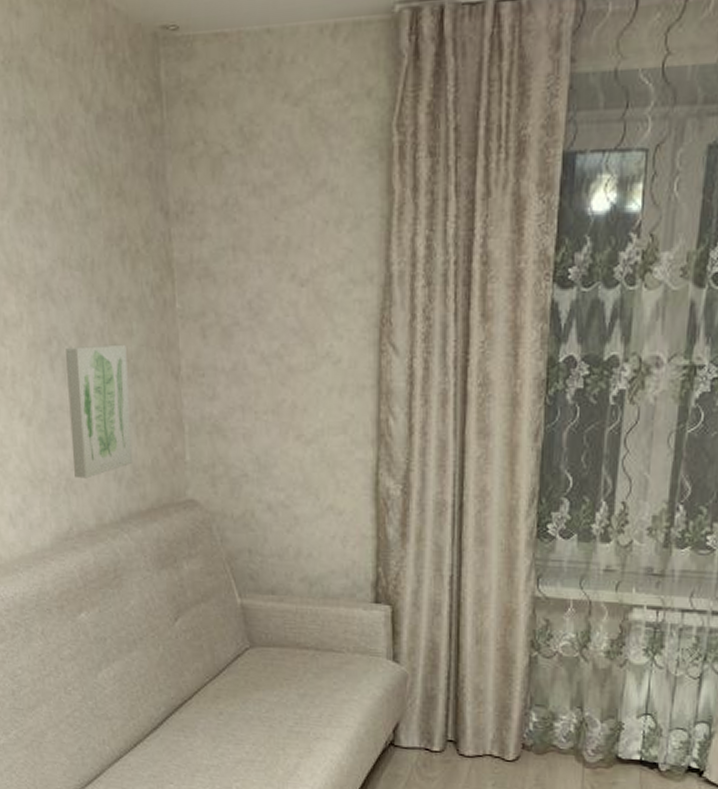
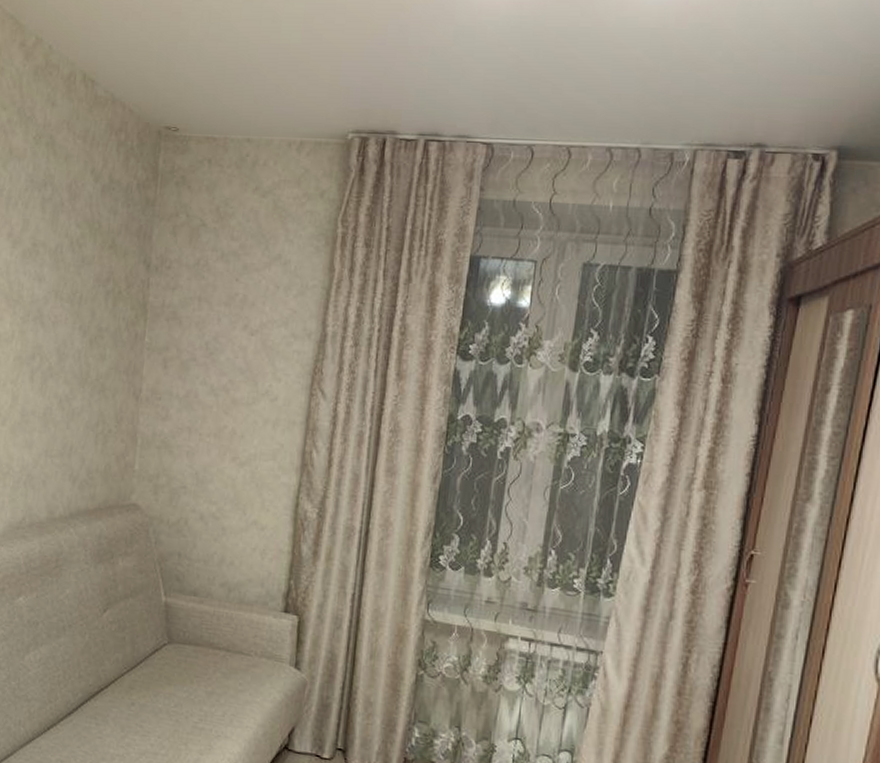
wall art: present [66,344,133,479] -> none [35,363,98,476]

